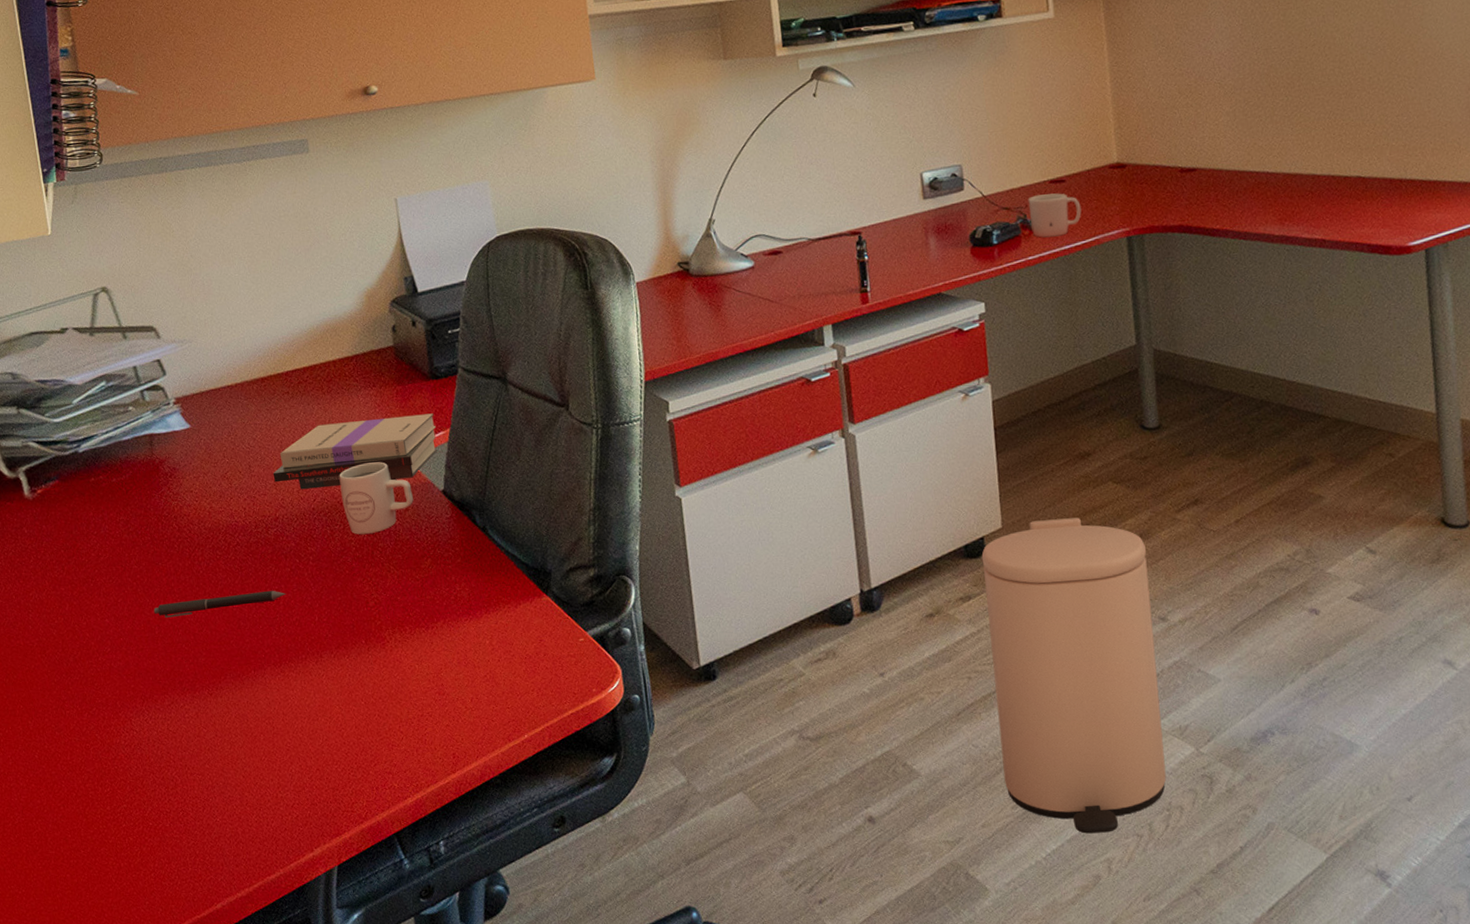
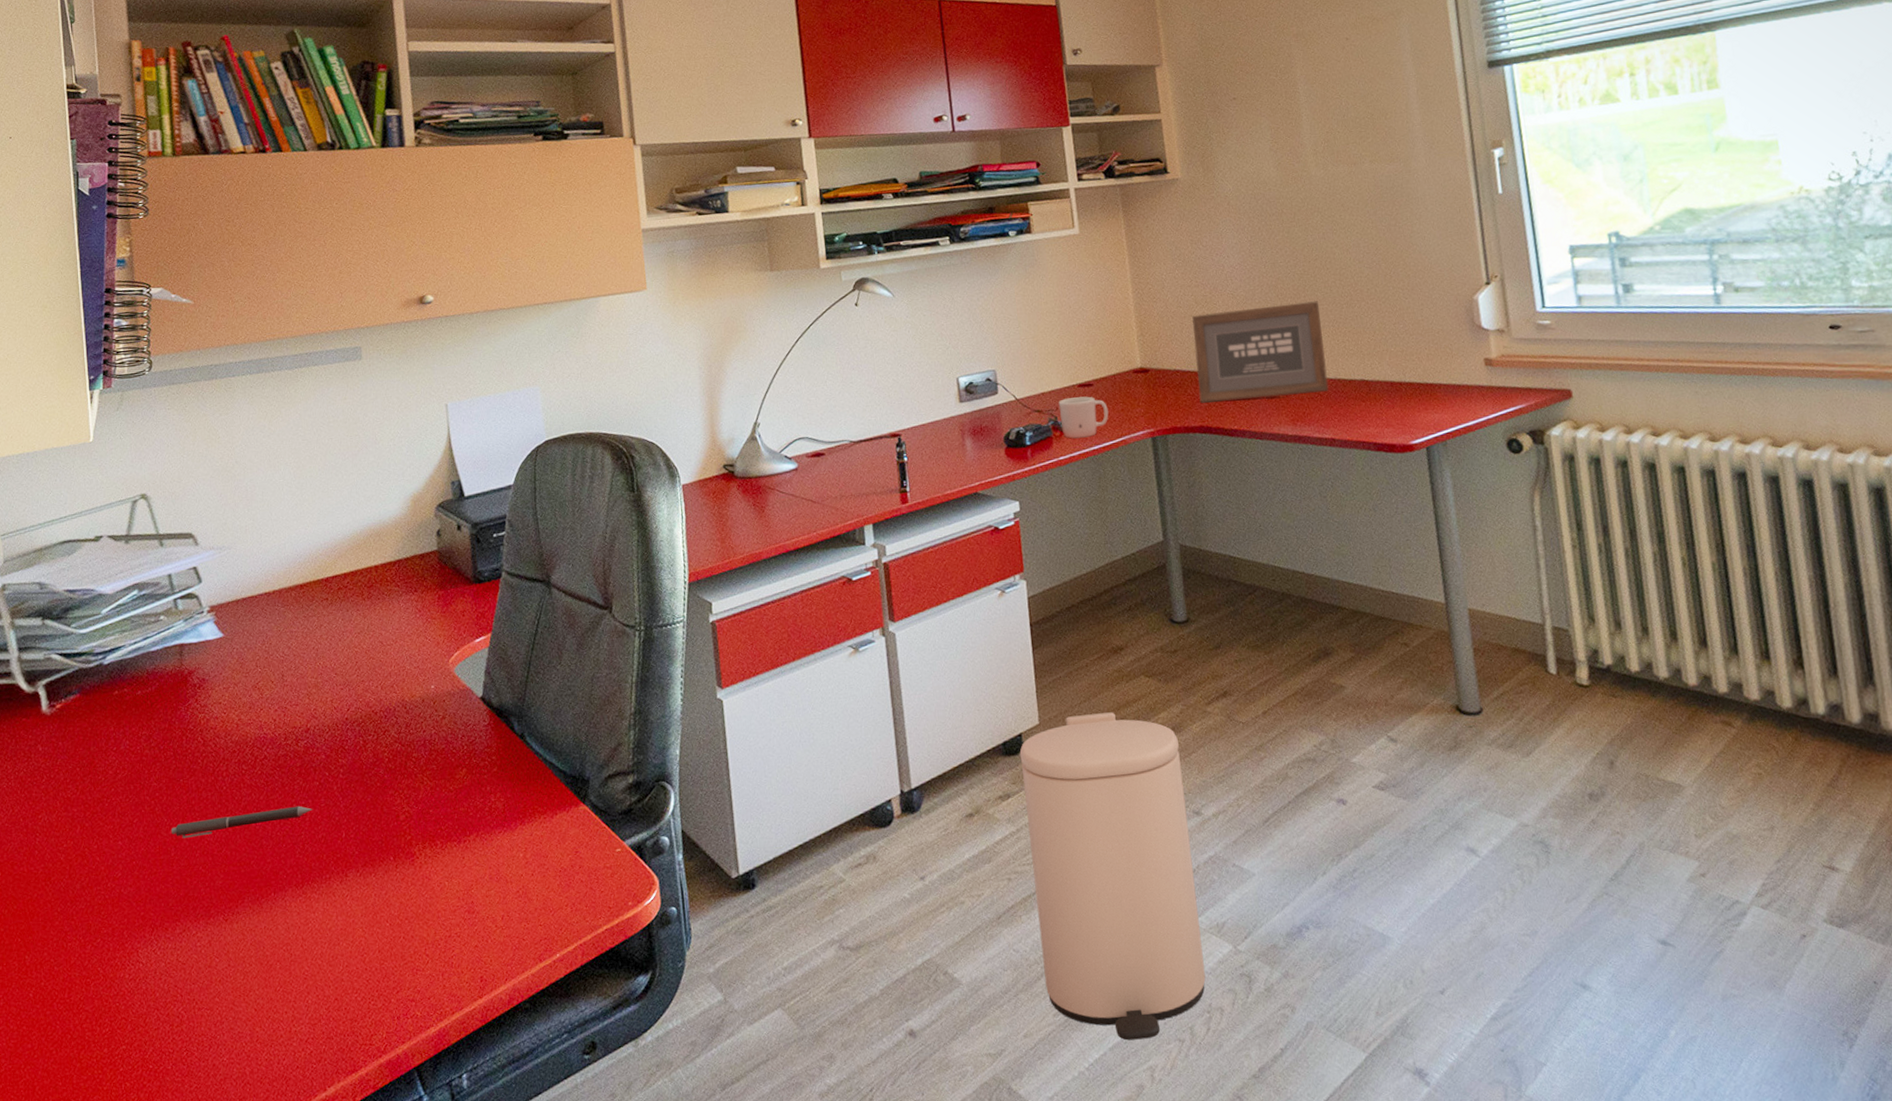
books: present [273,413,437,490] -> none [306,618,477,699]
mug: present [339,462,414,535] -> none [375,668,451,745]
picture frame: none [1175,90,1321,201] -> present [1192,301,1329,403]

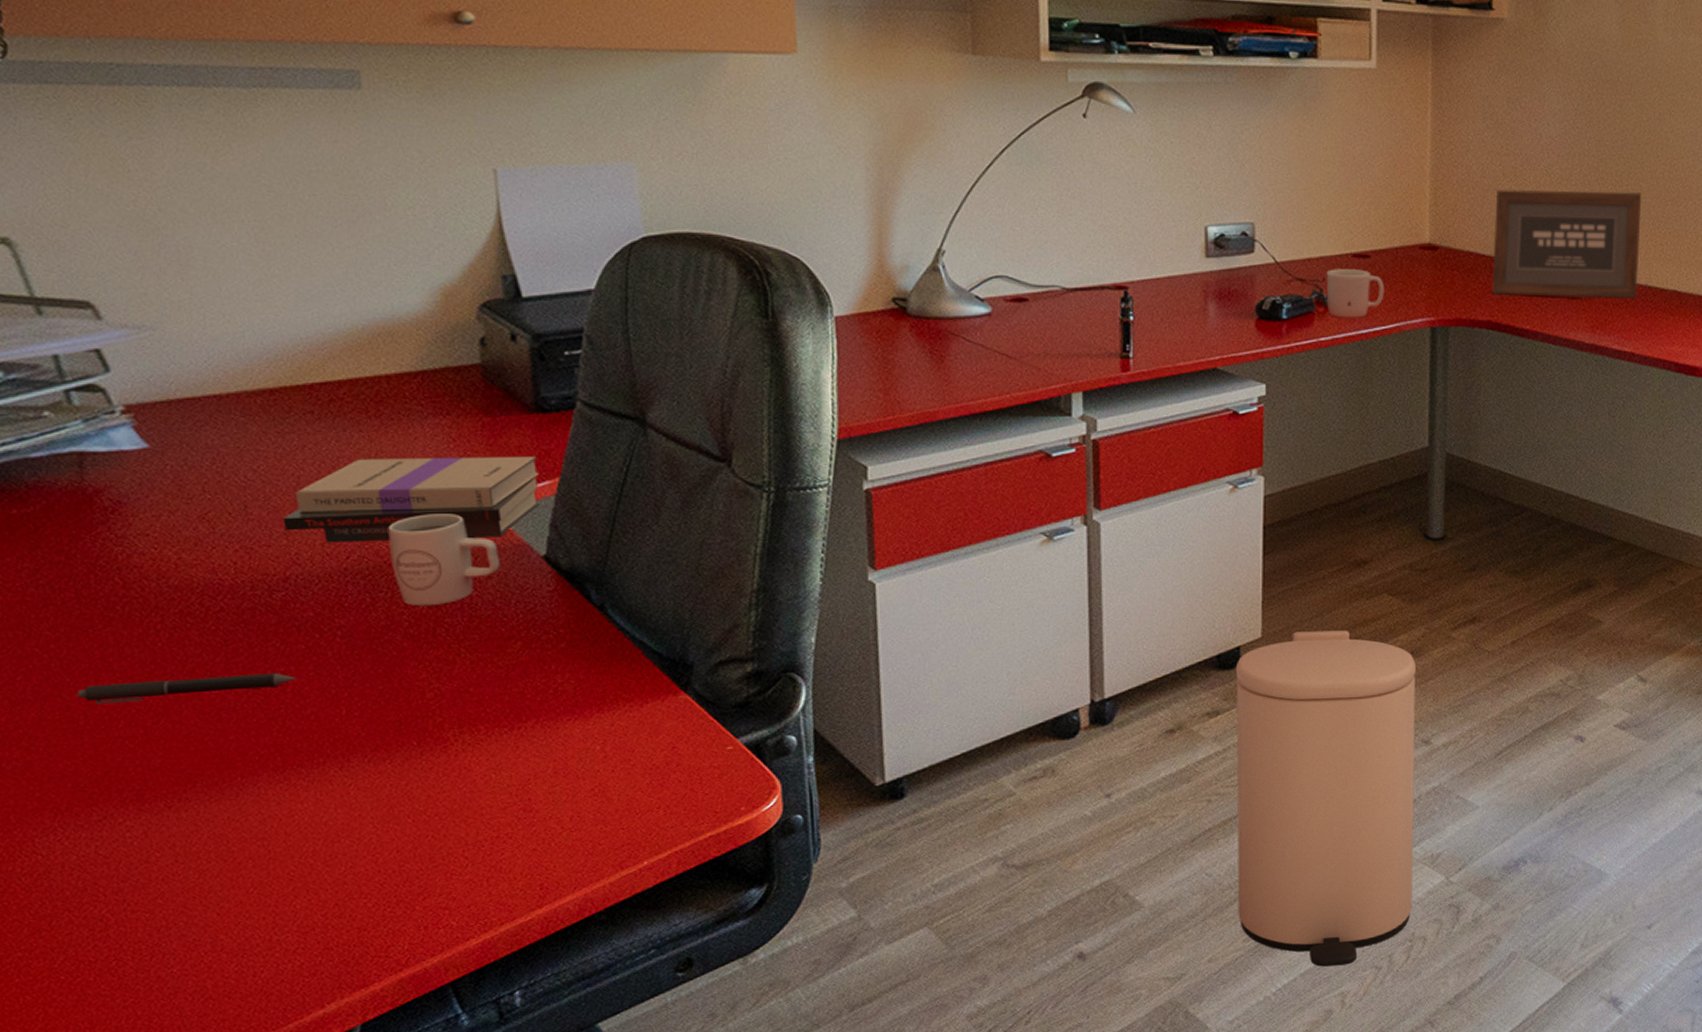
books: none [306,618,477,699] -> present [282,456,539,543]
mug: none [375,668,451,745] -> present [388,513,500,607]

